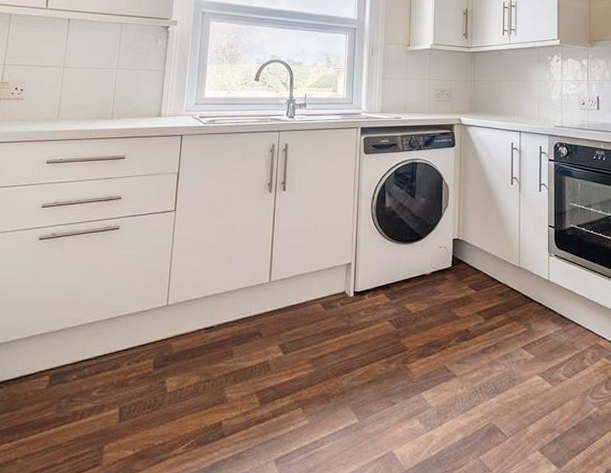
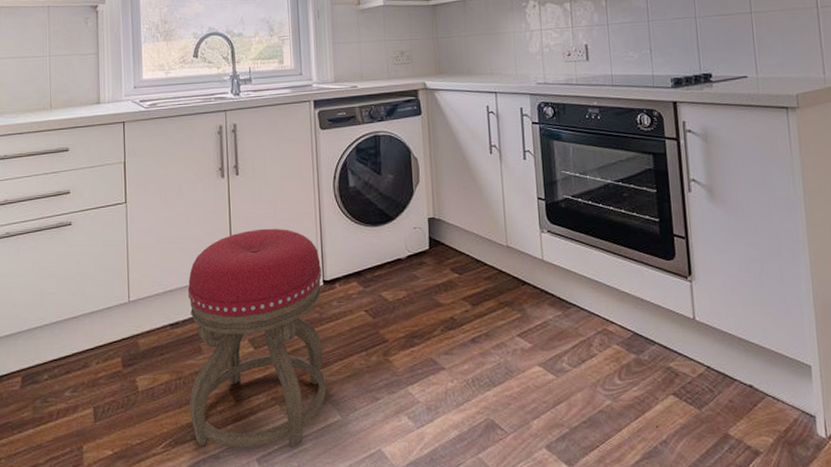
stool: none [215,241,353,449] -> present [187,228,327,448]

